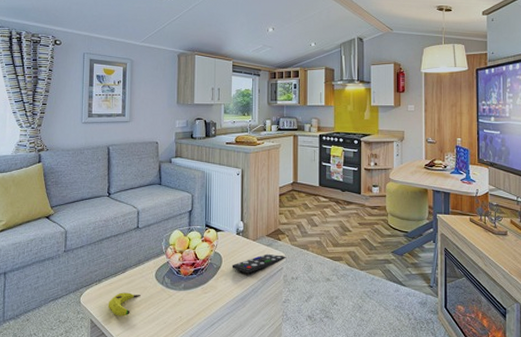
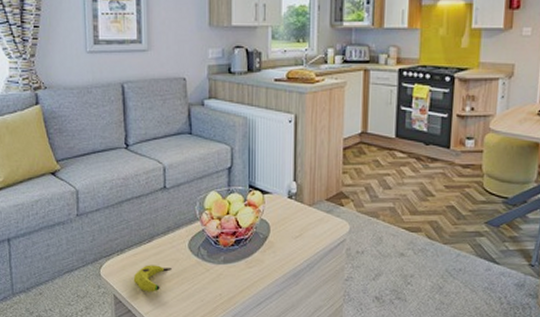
remote control: present [232,253,287,274] -> none [282,222,351,246]

